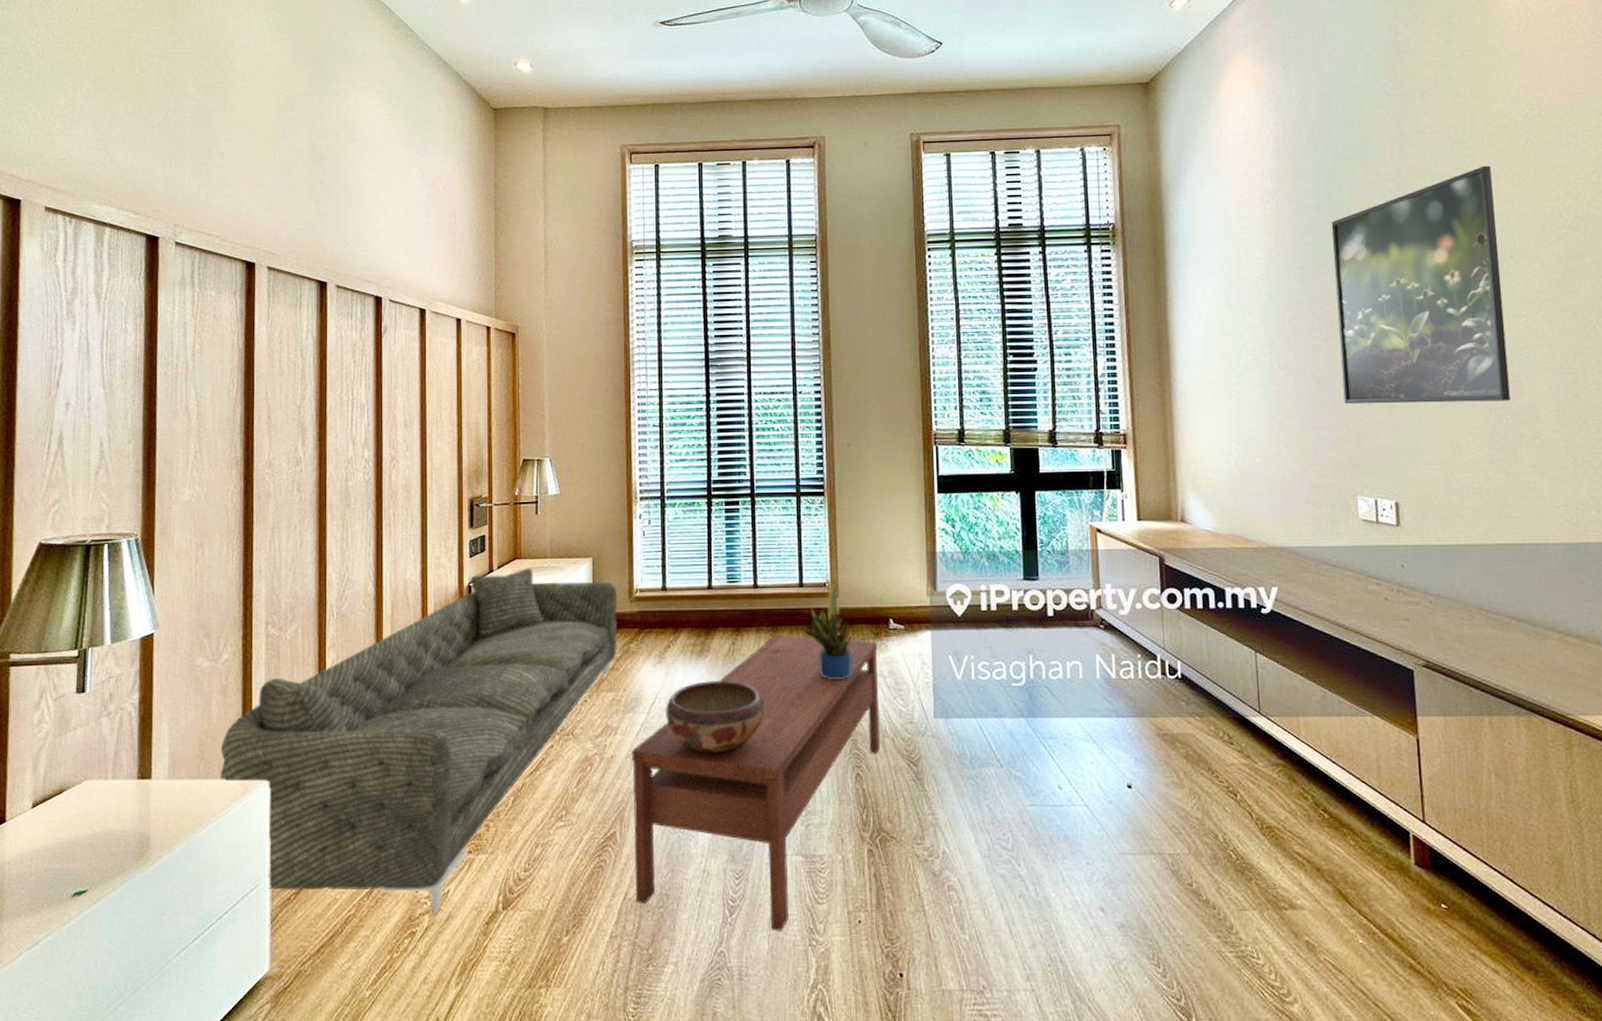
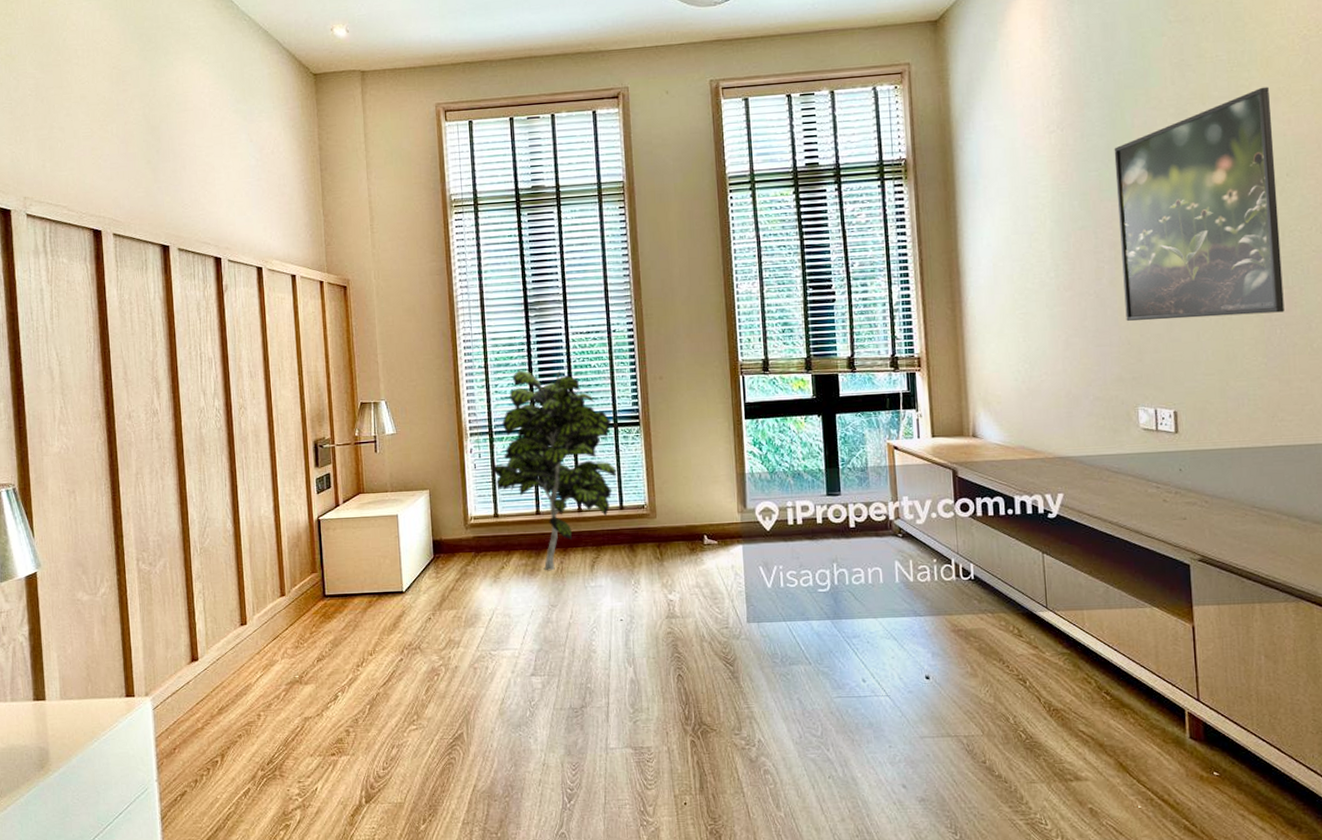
sofa: present [220,568,618,914] -> none [105,501,456,809]
coffee table: present [632,635,881,931] -> none [474,553,699,814]
indoor plant: none [662,431,797,652] -> present [492,370,616,571]
decorative bowl: present [666,681,764,755] -> none [503,596,593,663]
potted plant: present [802,581,859,680] -> none [624,503,676,593]

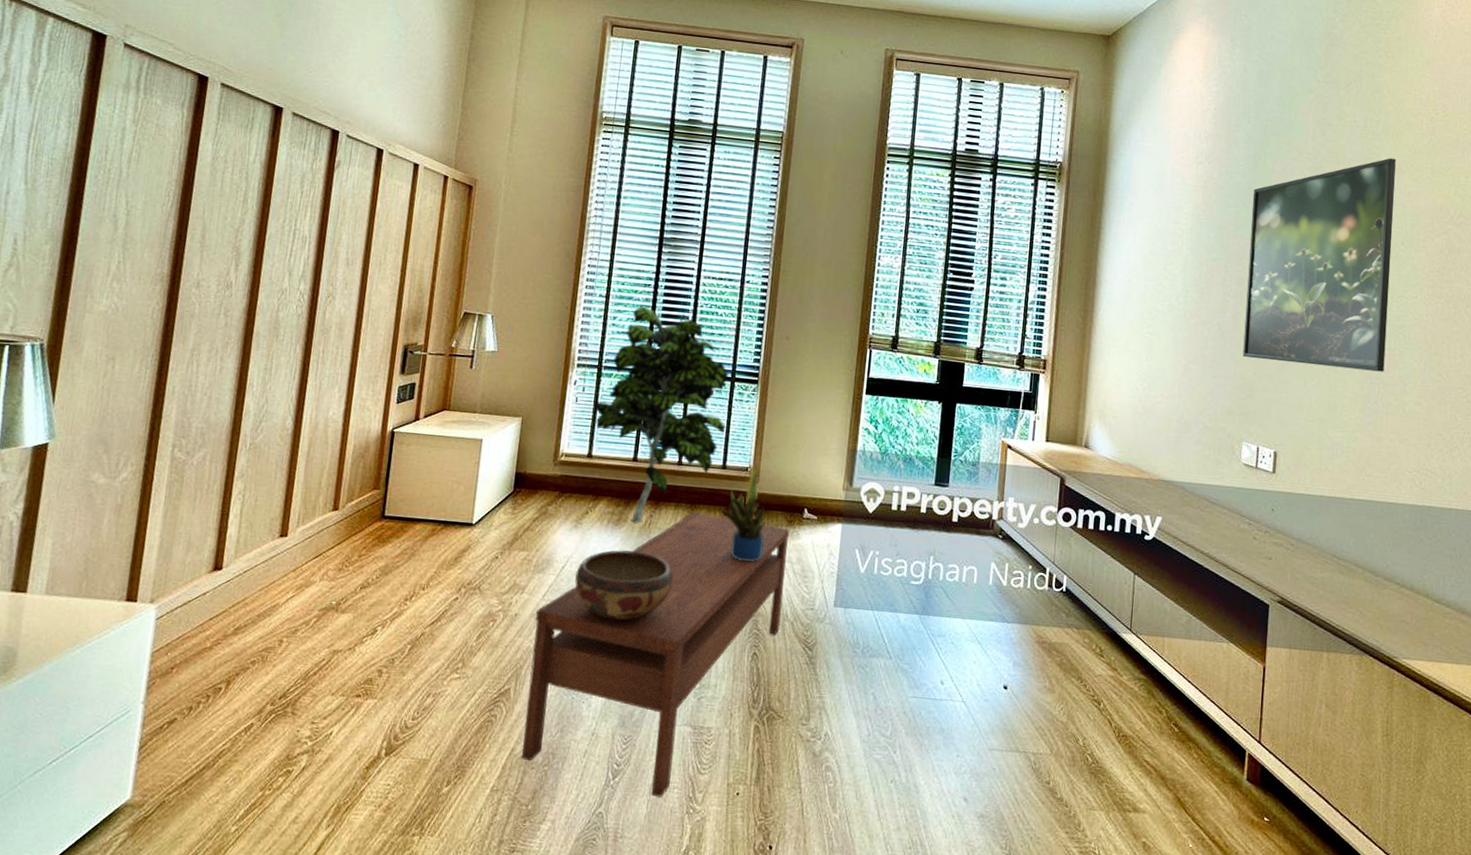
coffee table: none [474,553,699,814] -> present [522,512,790,798]
decorative bowl: none [503,596,593,663] -> present [575,550,674,622]
potted plant: none [624,503,676,593] -> present [720,466,774,562]

